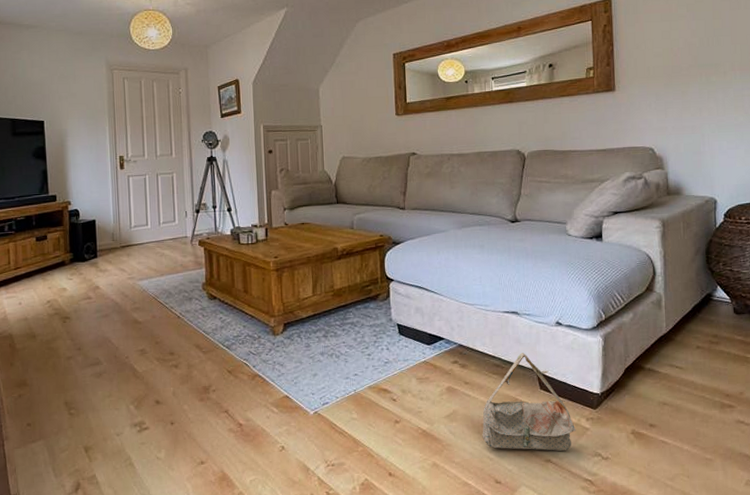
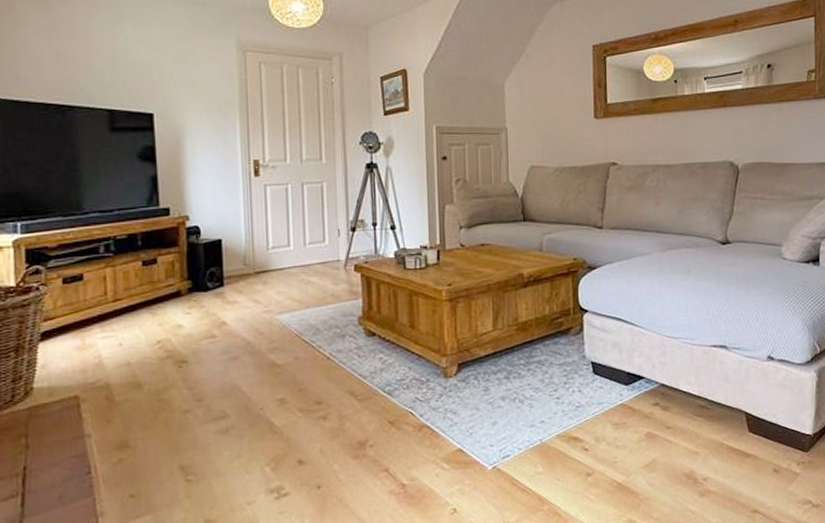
bag: present [482,353,576,452] -> none [684,391,786,501]

